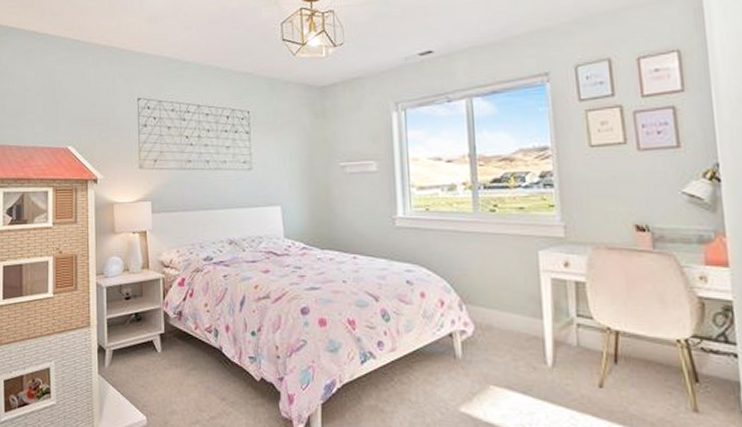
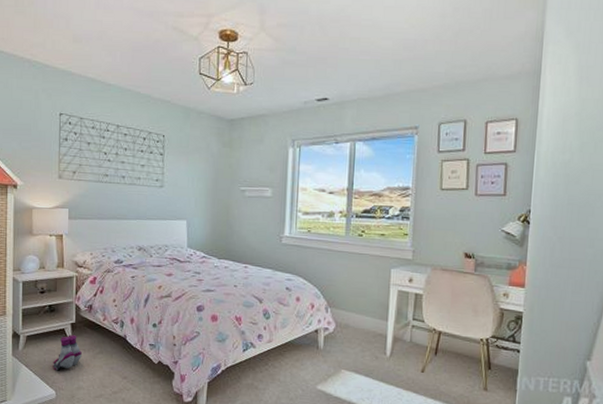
boots: none [142,347,173,392] -> present [53,335,82,371]

